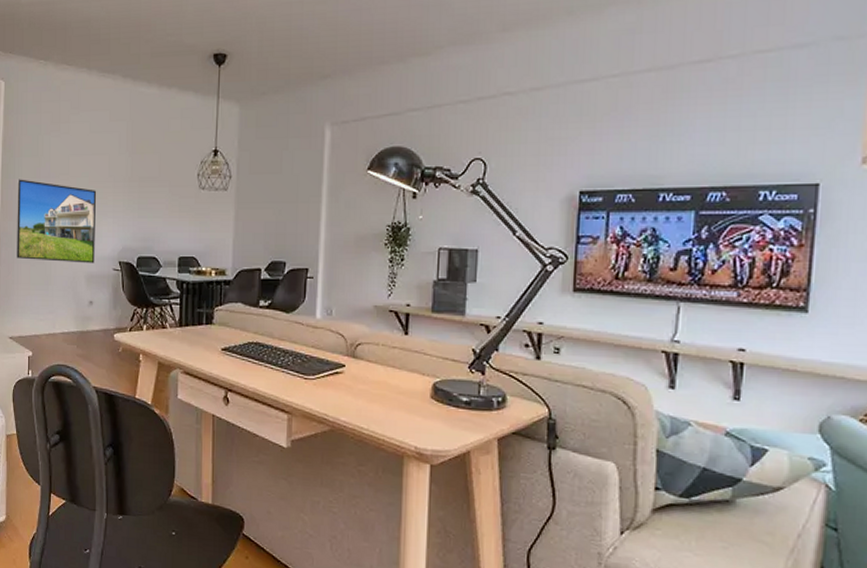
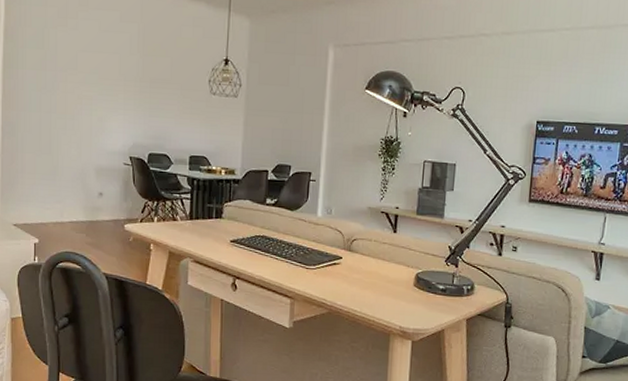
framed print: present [17,179,97,264] -> none [21,69,107,157]

